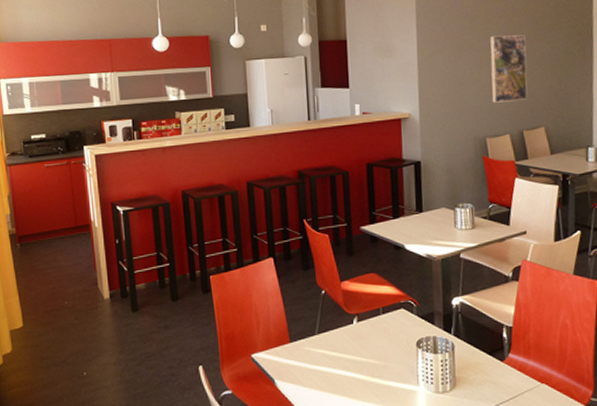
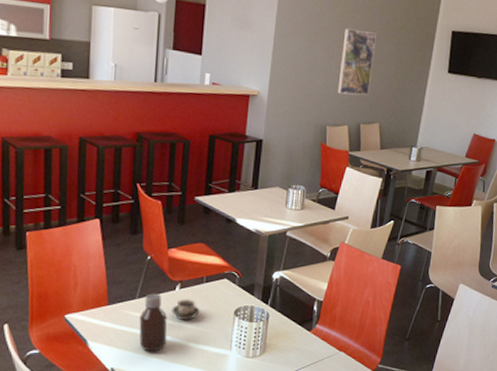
bottle: none [321,328,351,390] -> present [139,293,167,352]
cup: none [352,332,381,355] -> present [172,299,200,320]

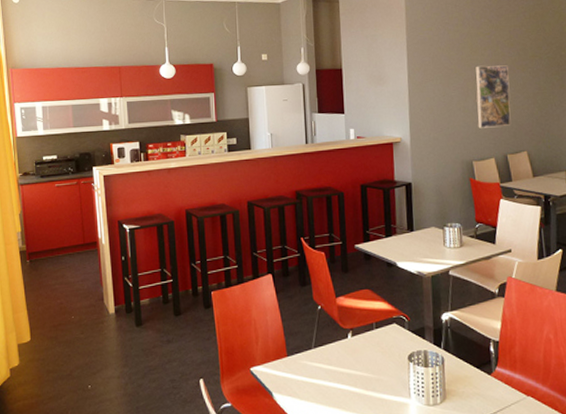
bottle: present [139,293,167,352] -> none [317,342,346,402]
cup: present [172,299,200,320] -> none [346,346,374,368]

